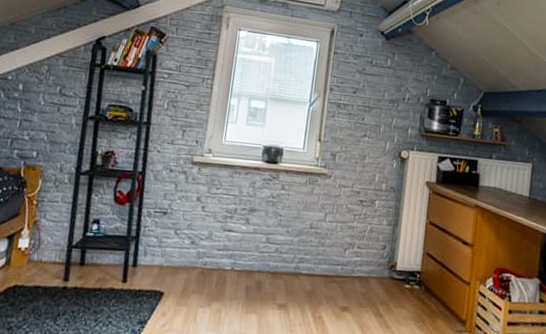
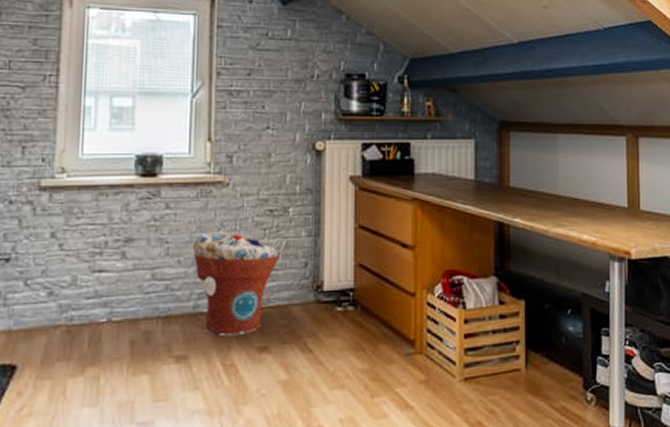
flower pot: none [298,211,365,296] -> present [192,230,280,337]

